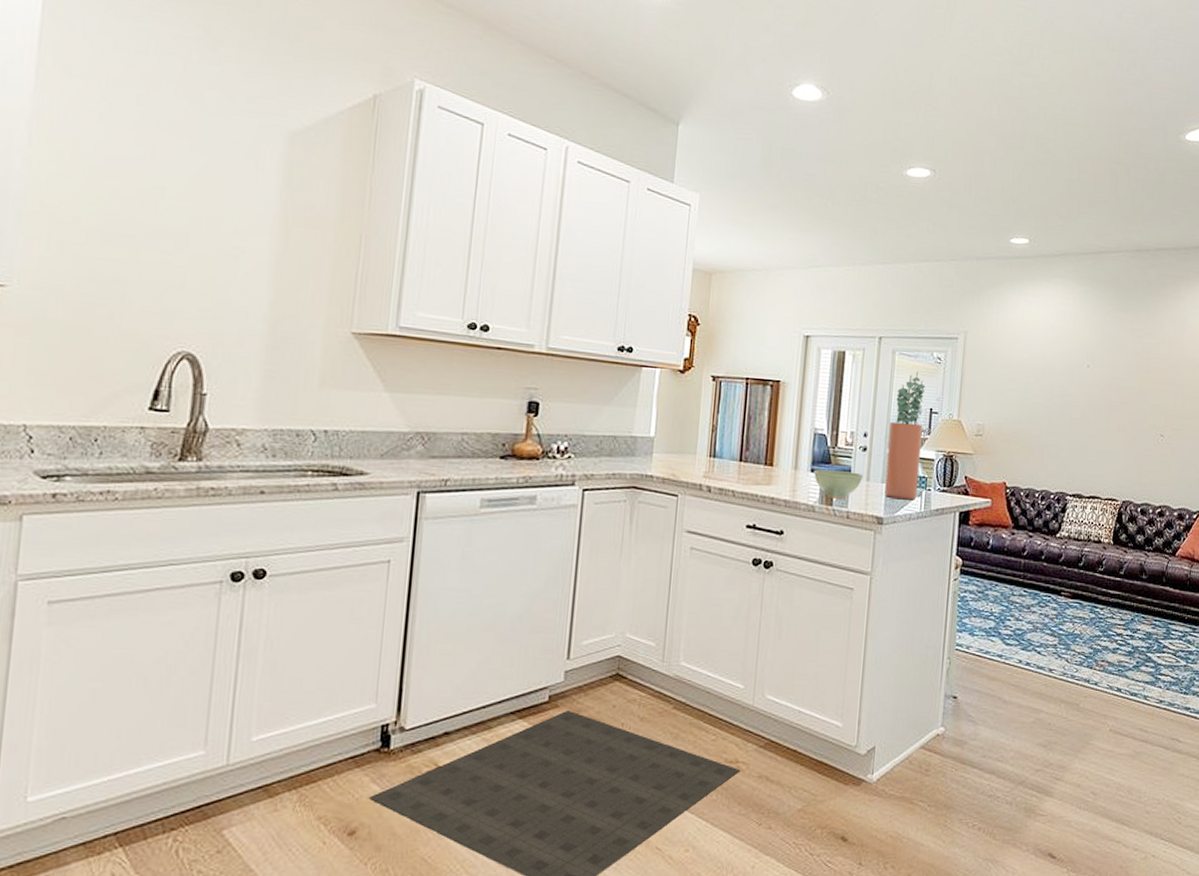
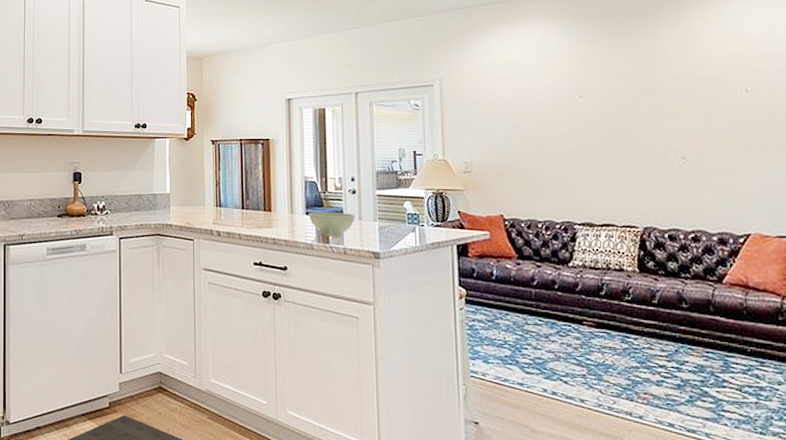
vase: present [884,371,926,500] -> none [374,119,411,236]

